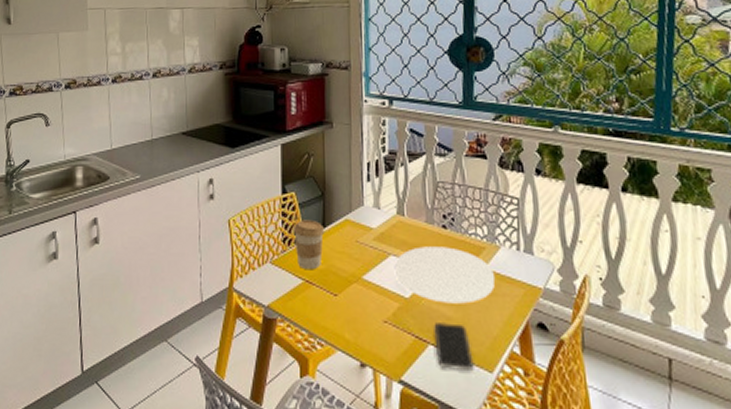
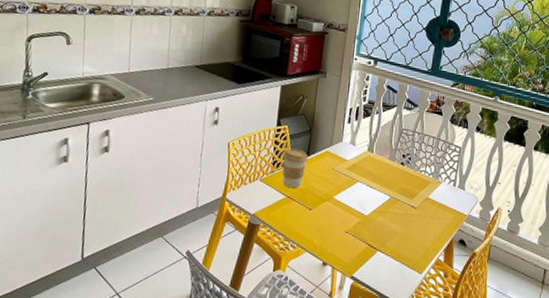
plate: present [395,246,496,304] -> none [360,177,435,223]
smartphone: present [434,323,474,370] -> none [381,235,409,271]

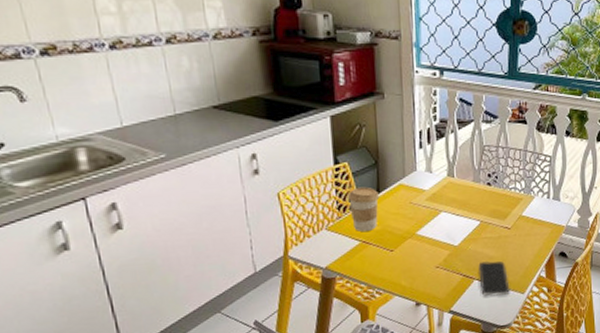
smartphone: none [381,235,409,271] -> present [478,261,510,296]

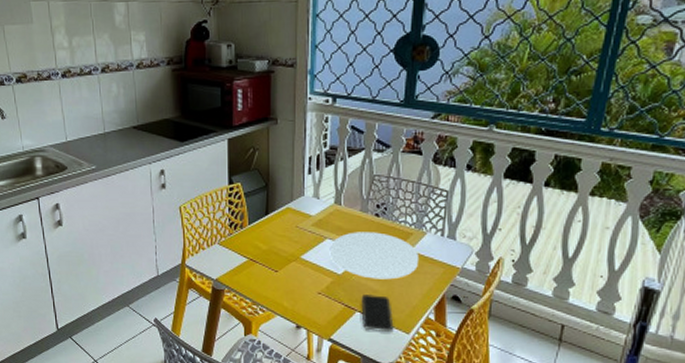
coffee cup: present [348,186,379,232] -> none [240,207,267,251]
plate: none [446,200,530,247] -> present [331,232,420,280]

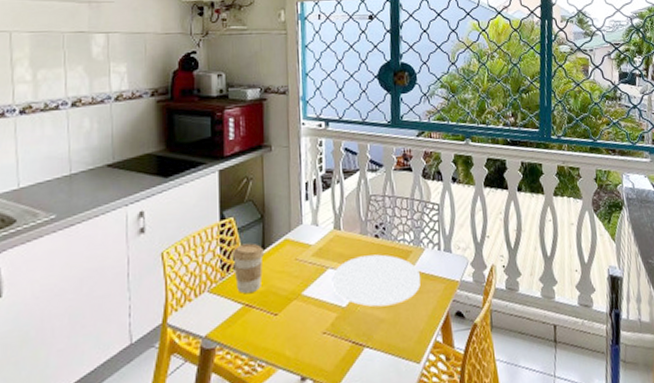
coffee cup: none [240,207,267,251] -> present [233,243,264,294]
smartphone: present [361,294,394,332] -> none [368,324,404,368]

